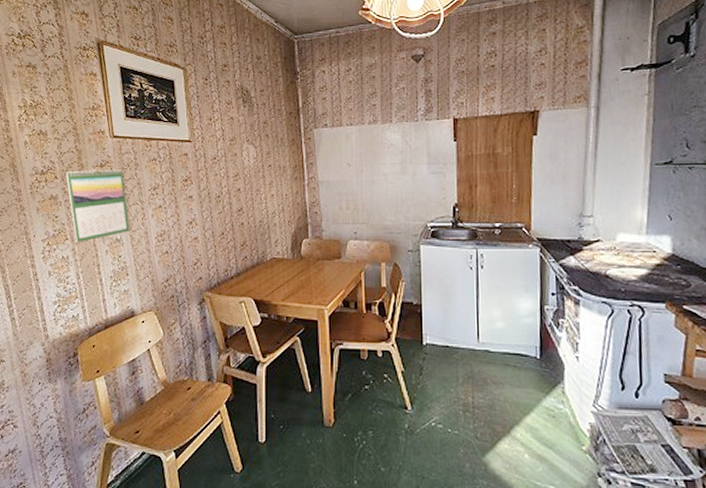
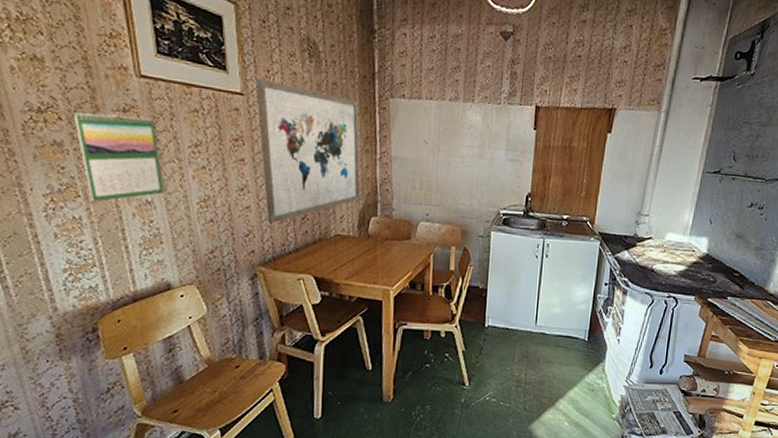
wall art: none [201,126,292,252] -> present [256,78,361,224]

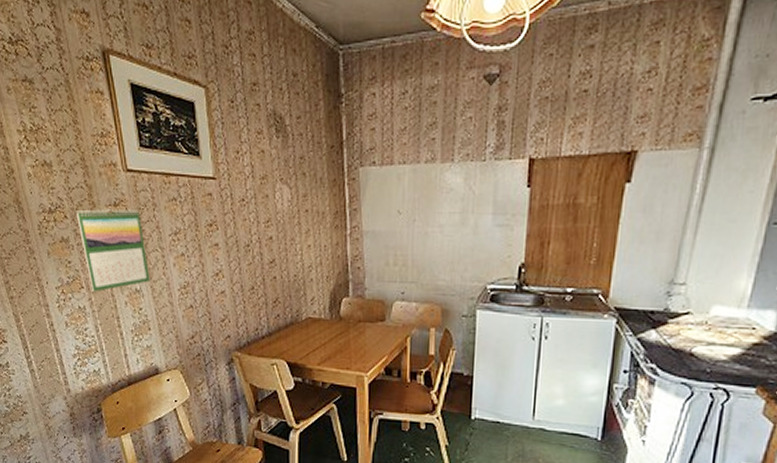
wall art: present [256,78,361,224] -> none [227,160,331,308]

